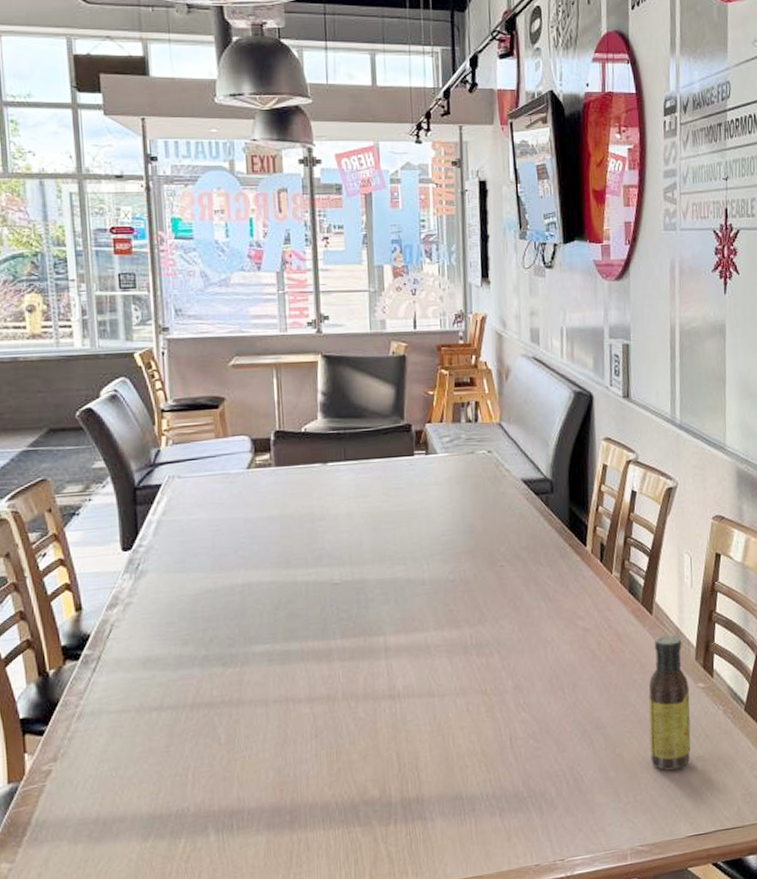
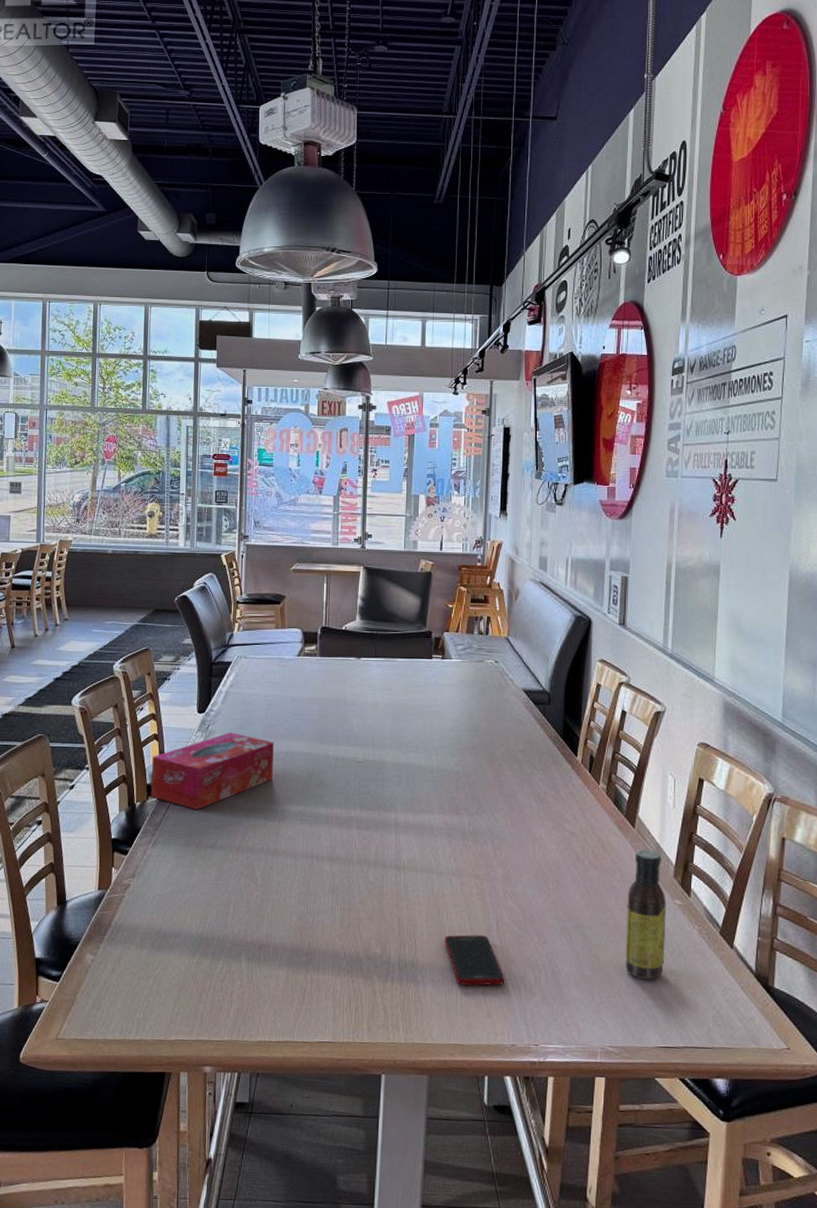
tissue box: none [66,569,229,668] -> present [151,732,275,810]
cell phone: none [452,754,523,813] -> present [444,934,505,986]

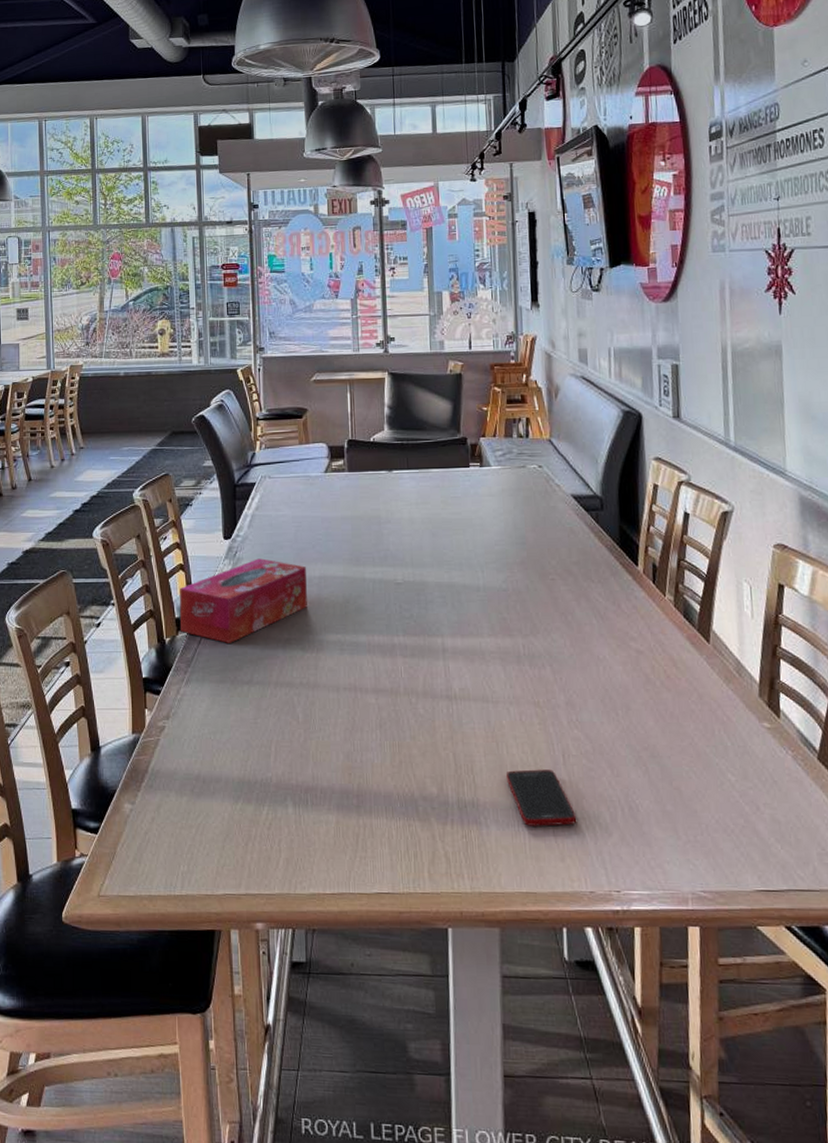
sauce bottle: present [625,849,666,980] -> none [707,667,757,814]

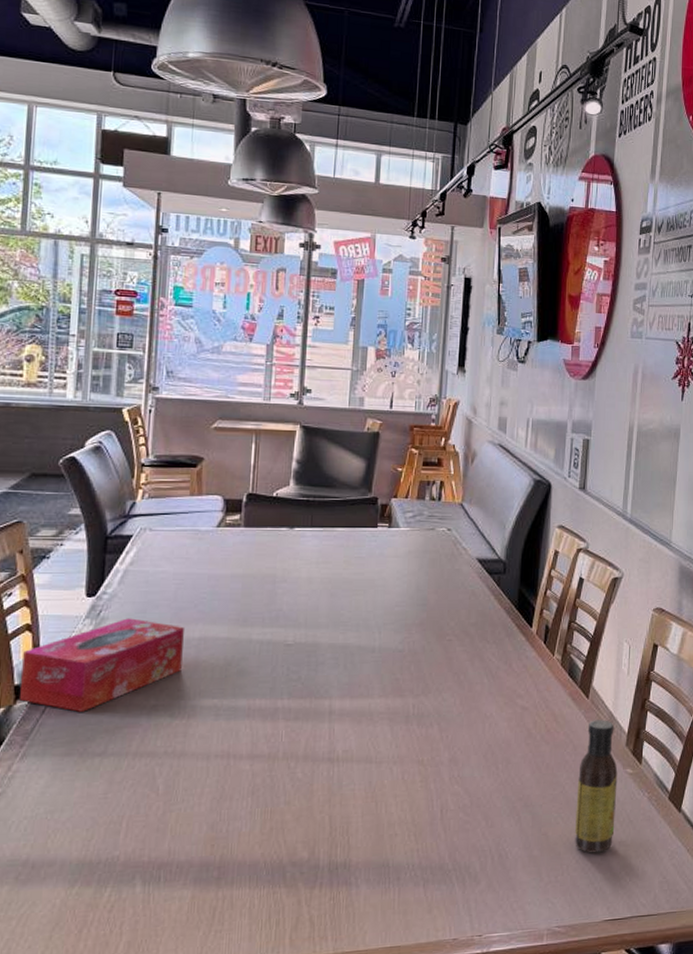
cell phone: present [505,769,577,826] -> none [381,825,448,882]
sauce bottle: none [707,667,757,814] -> present [575,720,618,853]

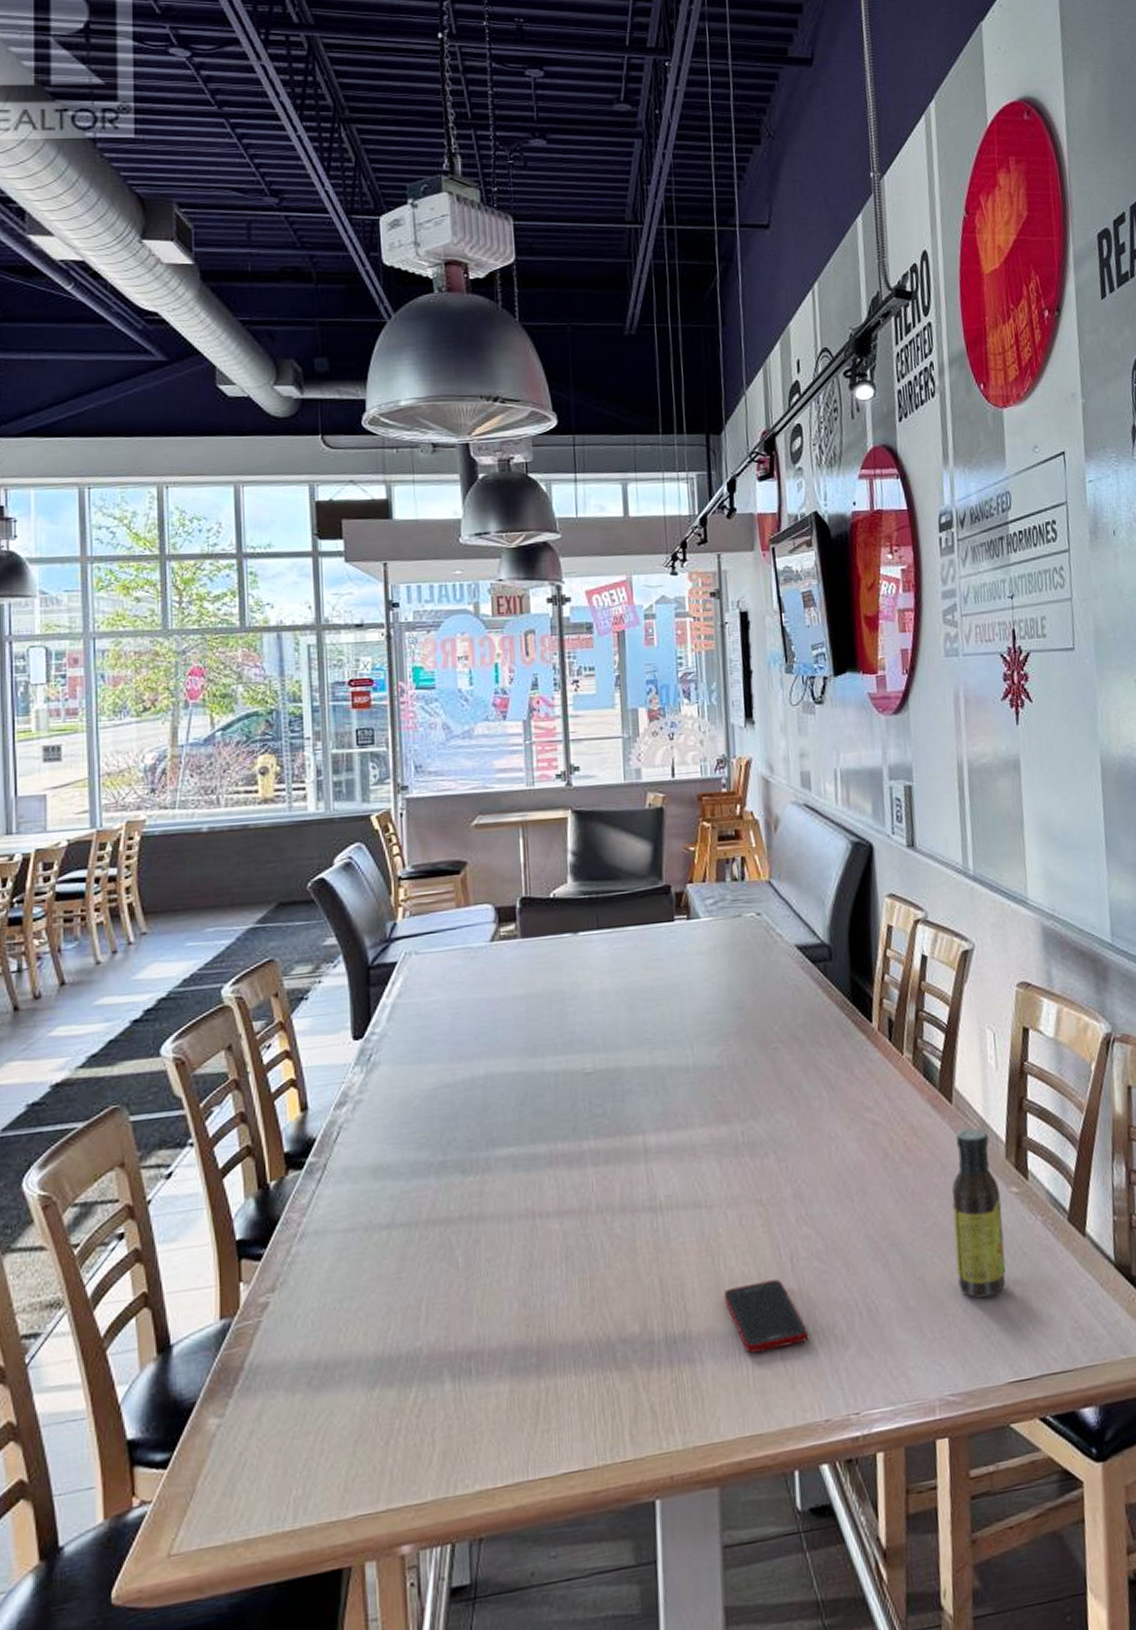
tissue box: present [20,618,185,712] -> none [290,1060,469,1178]
cell phone: none [381,825,448,882] -> present [723,1279,809,1354]

